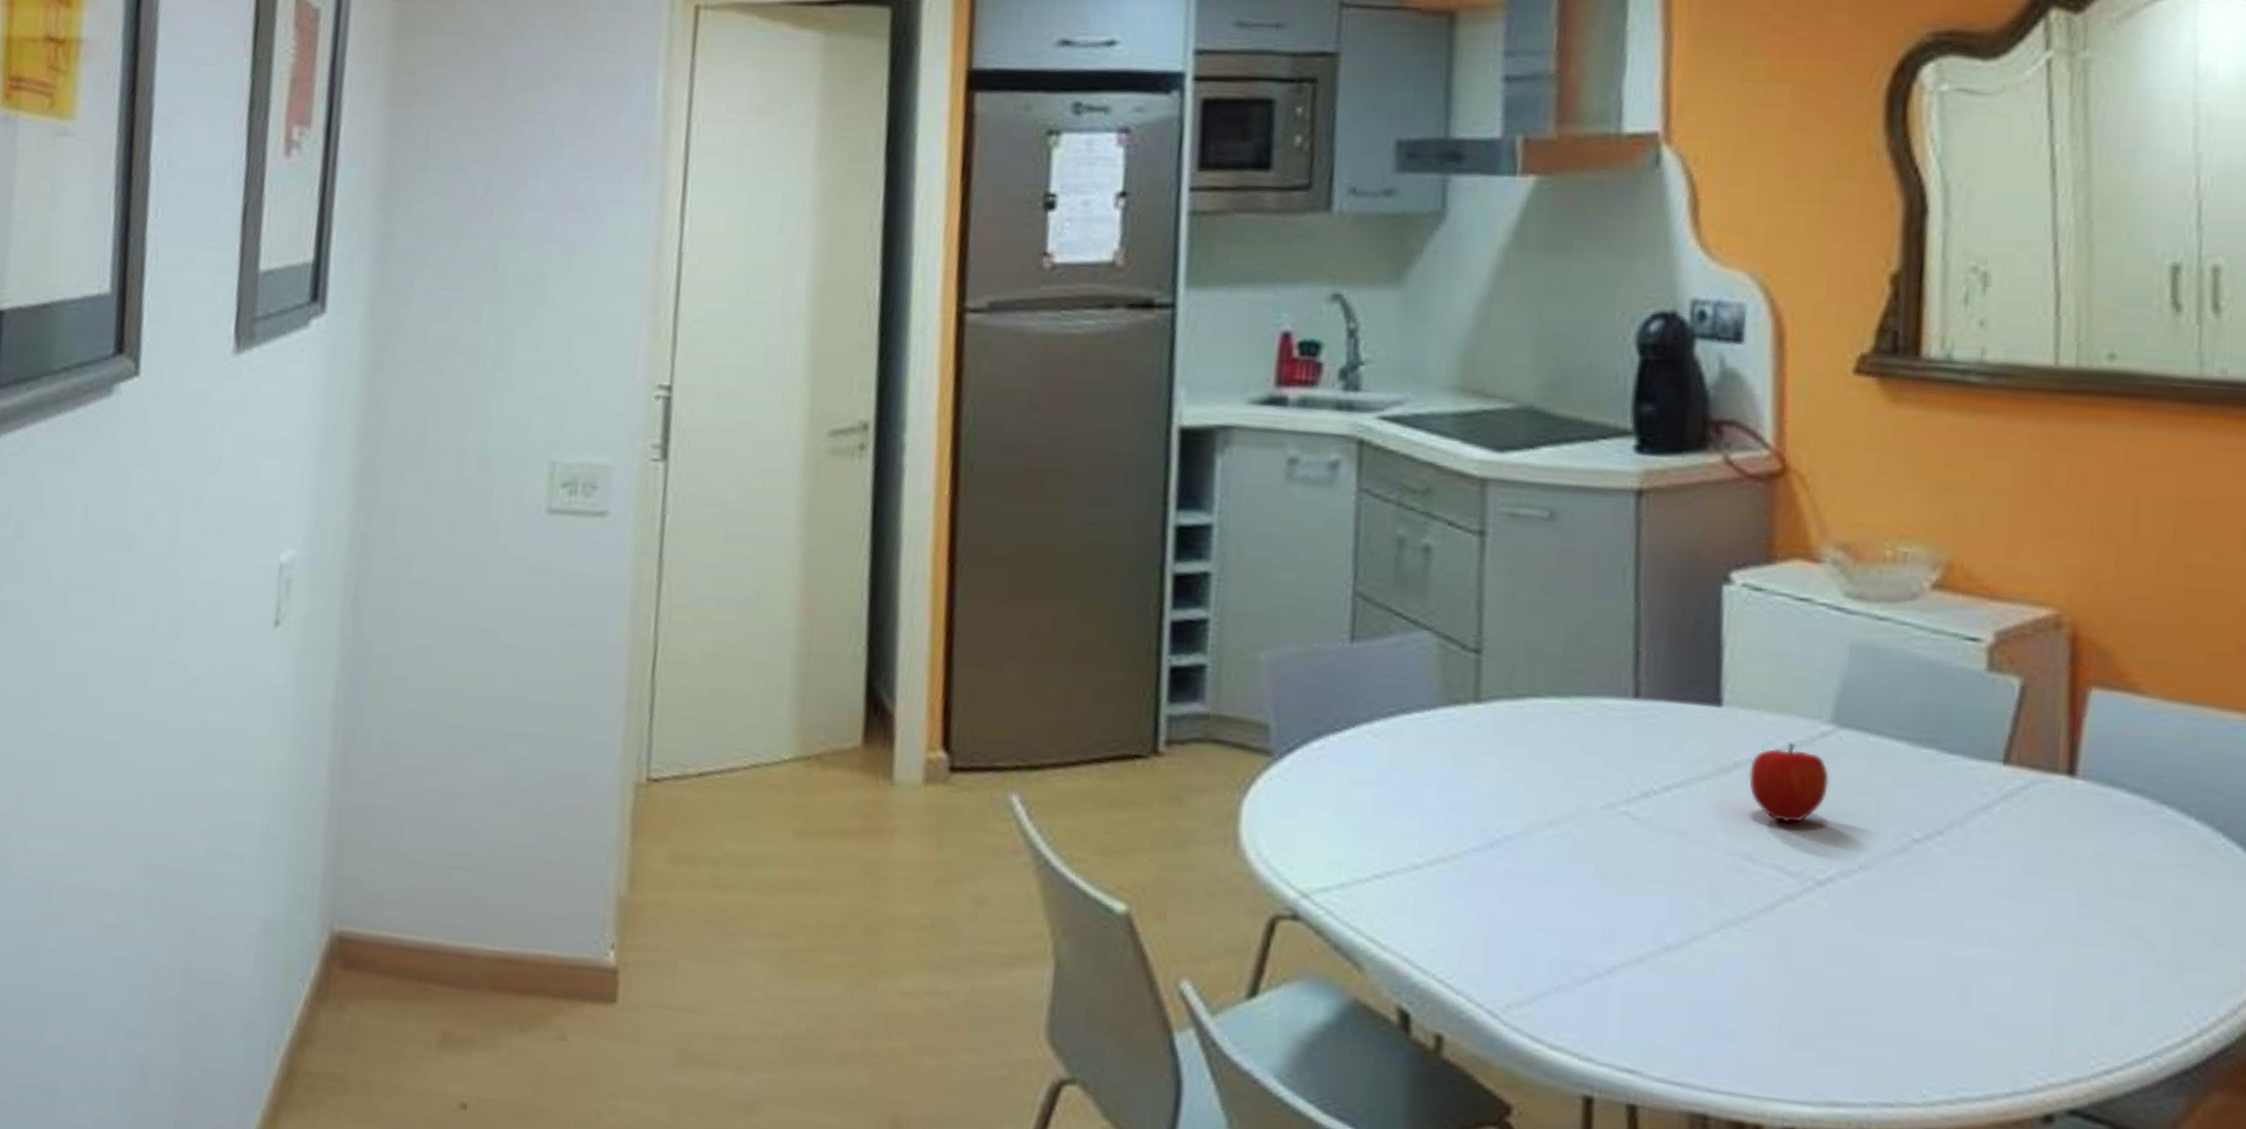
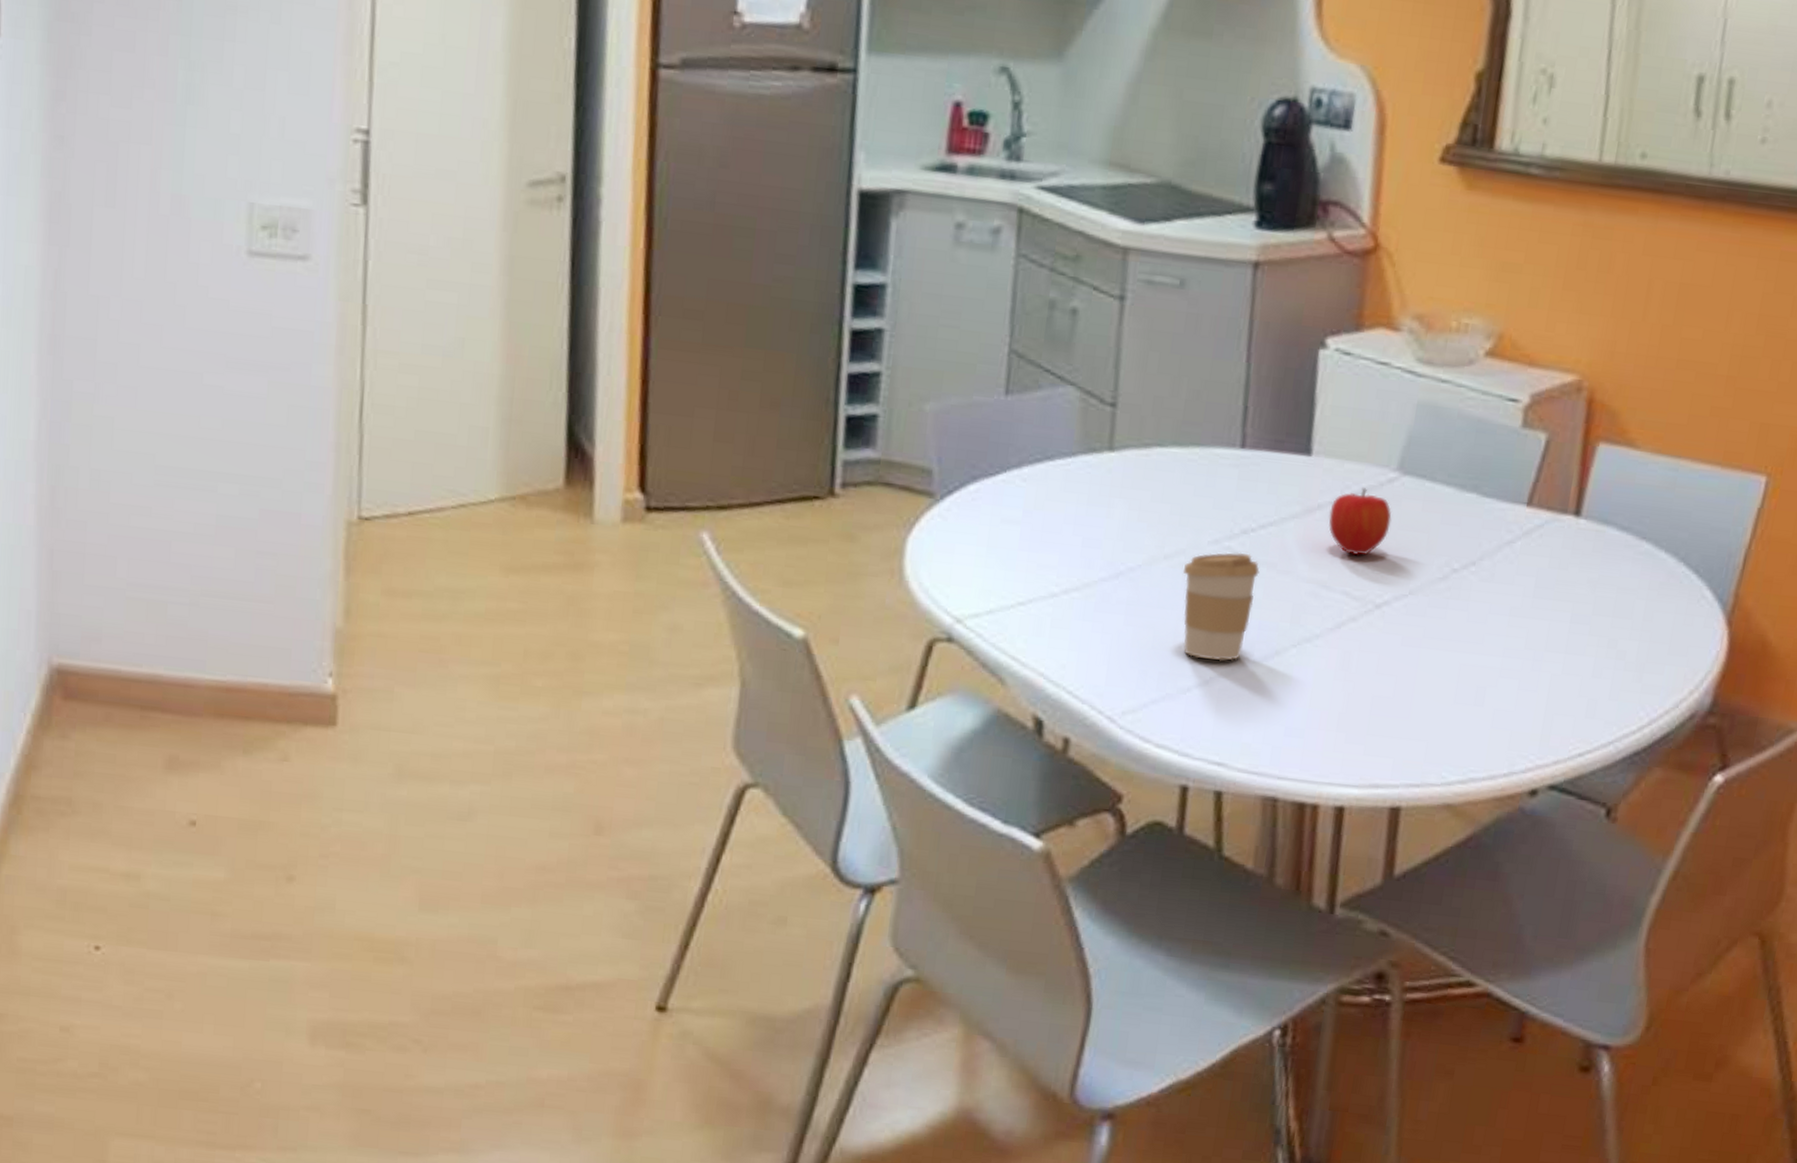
coffee cup: none [1571,818,1667,947] -> present [1182,552,1260,661]

